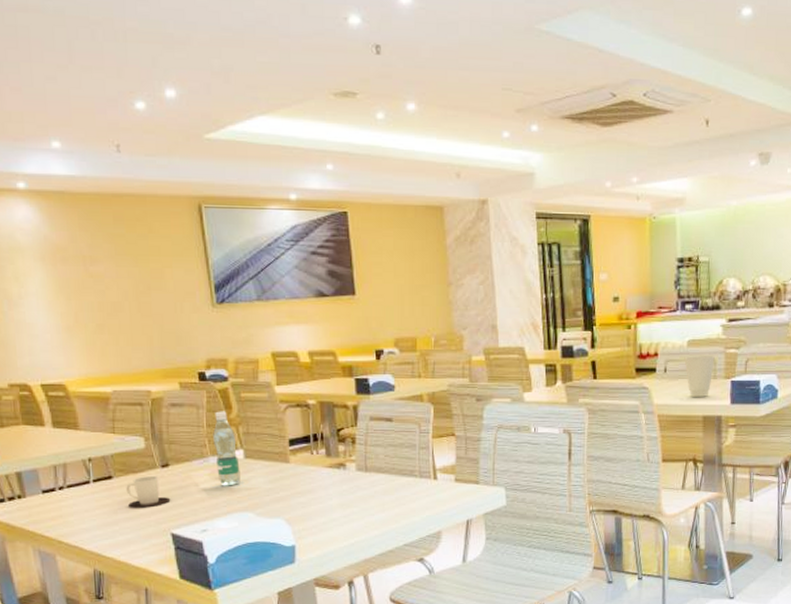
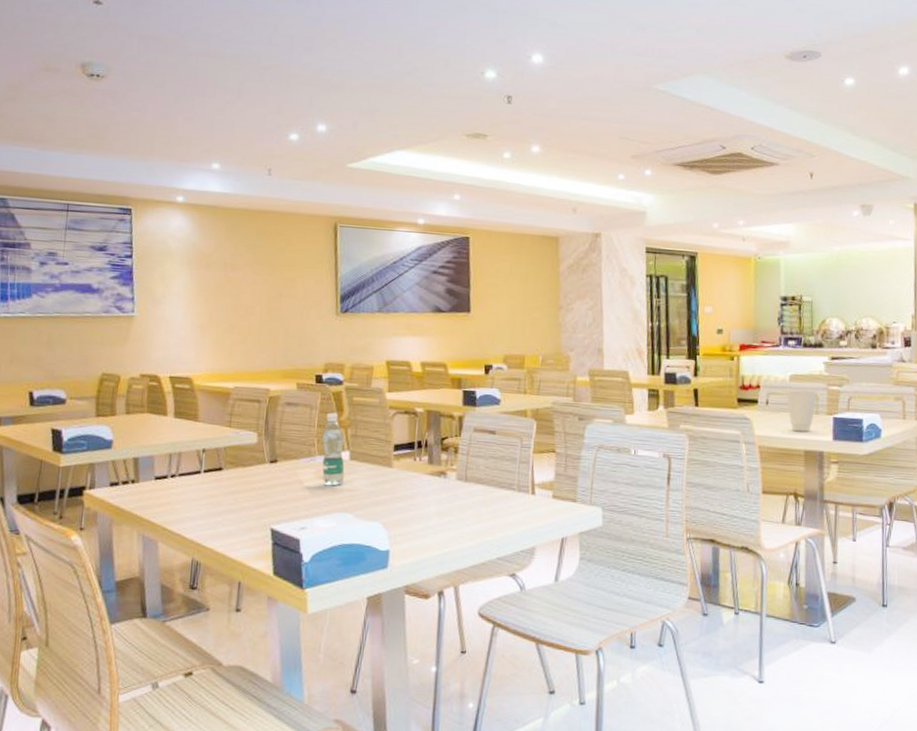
cup: present [126,476,171,508] -> none [234,470,275,501]

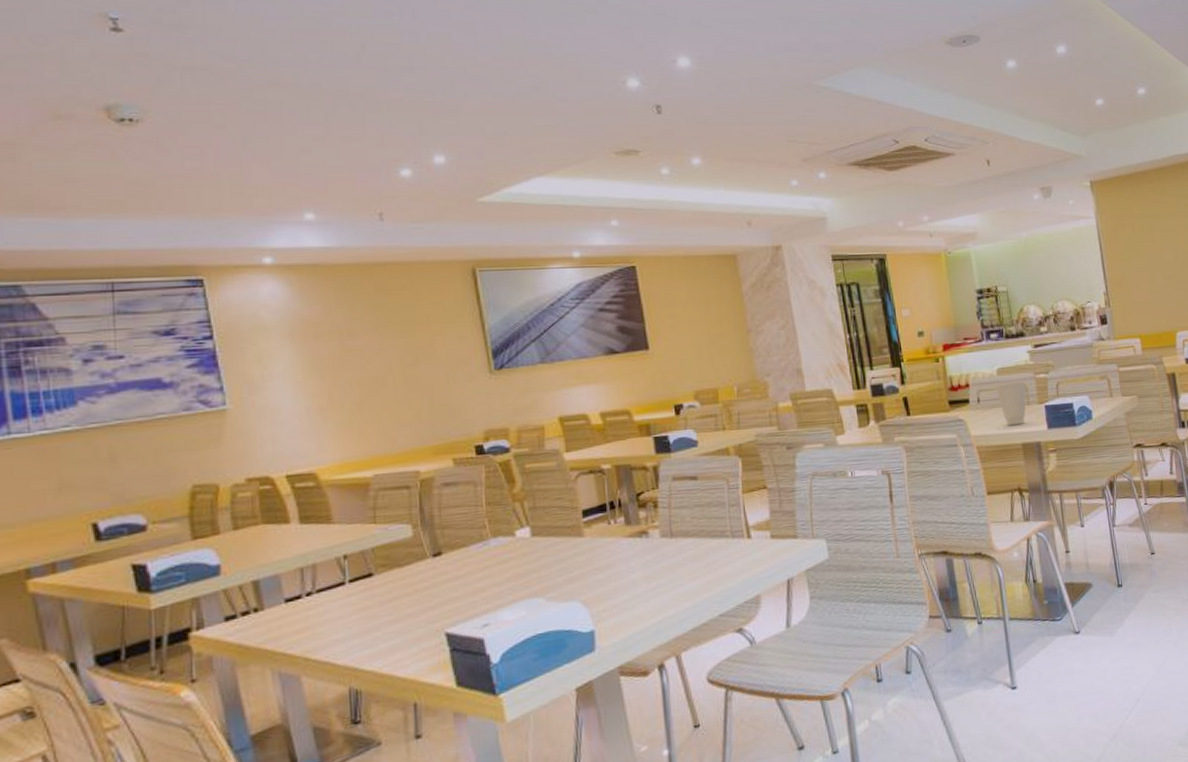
bottle: present [322,412,345,486] -> none [494,485,528,571]

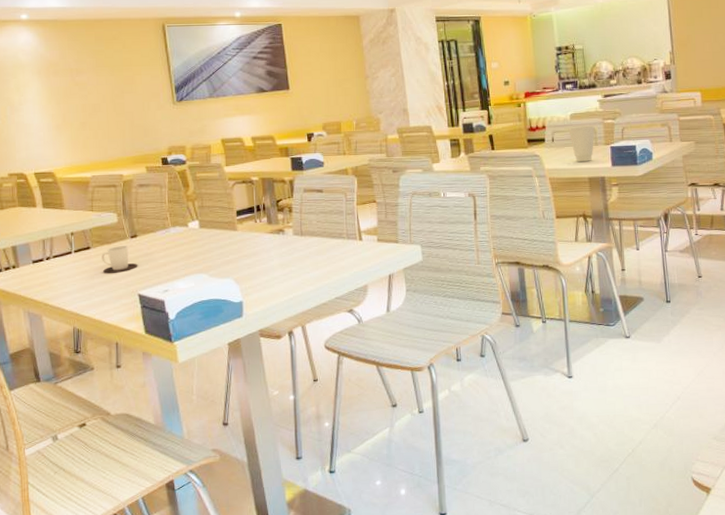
cup: none [390,568,445,608] -> present [101,246,138,273]

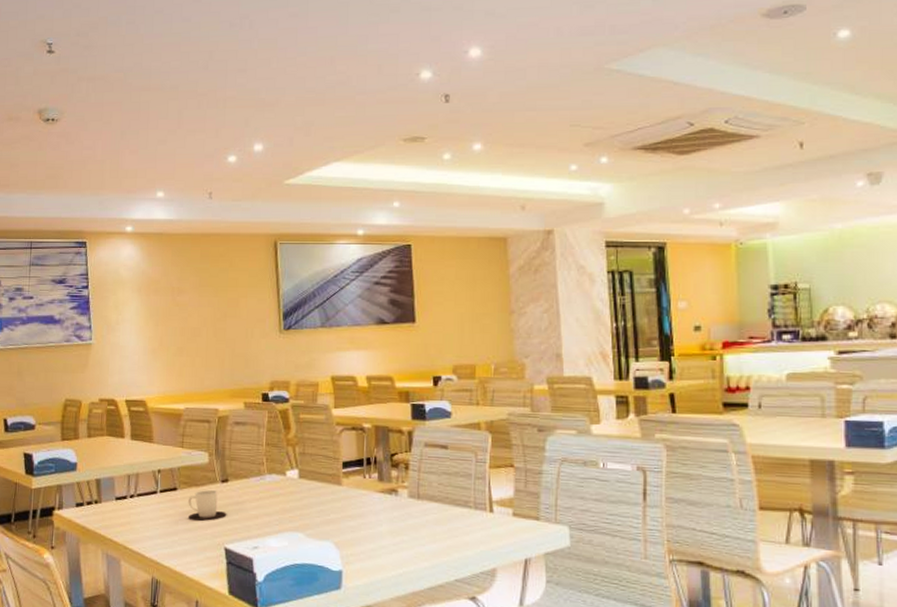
cup: present [568,126,595,162] -> none [783,391,822,438]

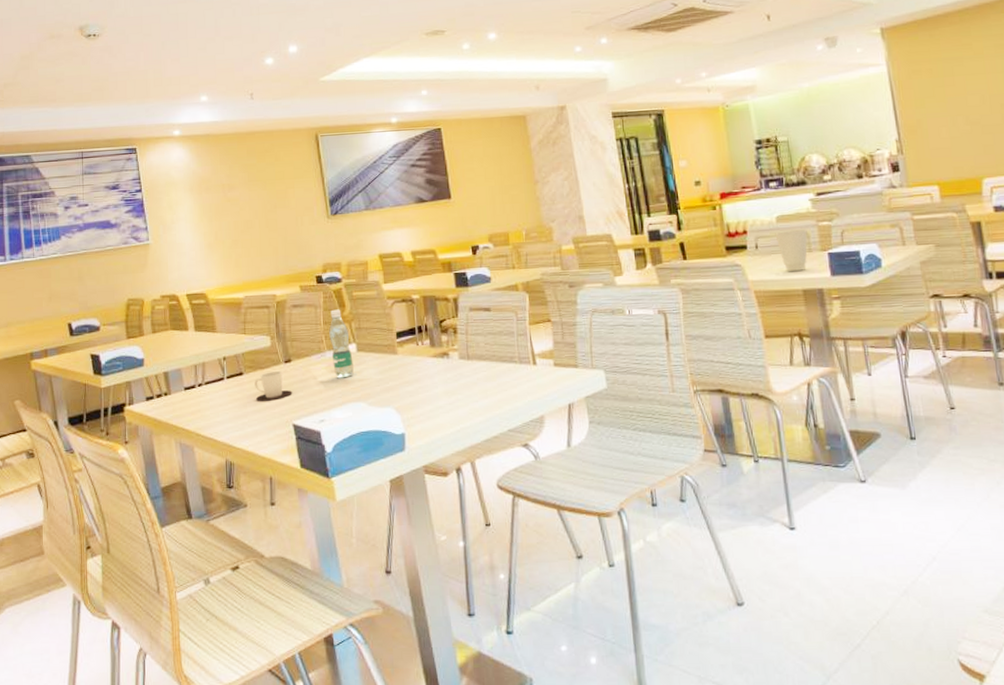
bottle: none [271,431,294,505] -> present [329,309,354,378]
cup: none [783,391,822,438] -> present [775,230,808,271]

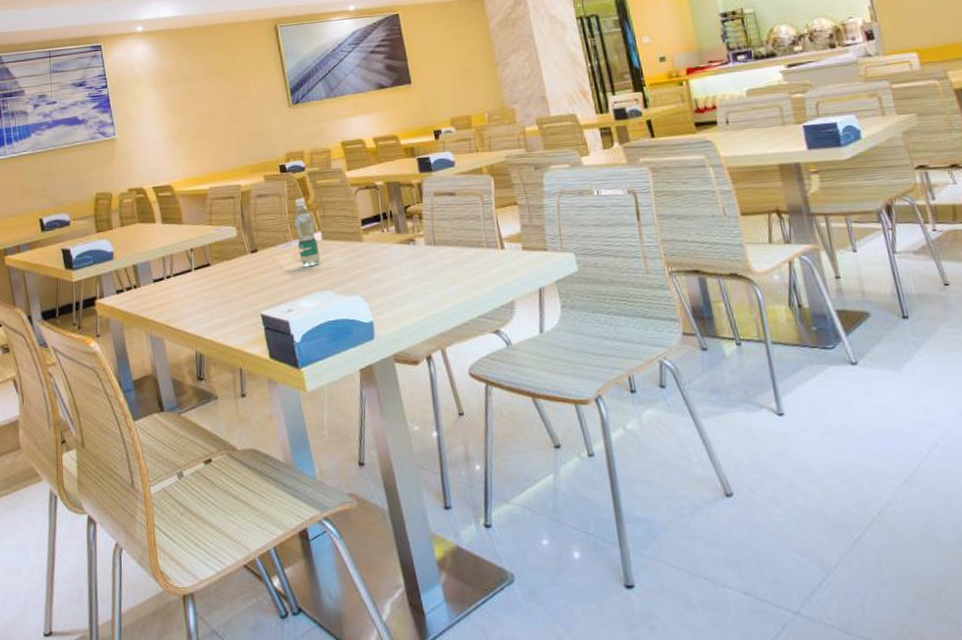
cup: present [254,371,293,401] -> none [222,261,260,292]
cup: present [775,230,808,271] -> none [746,103,782,146]

